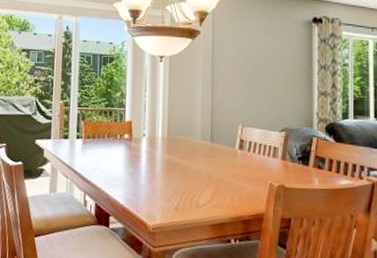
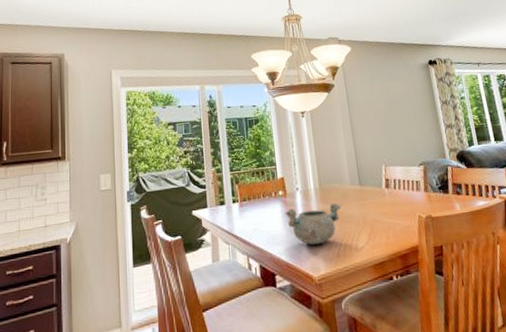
decorative bowl: none [128,154,188,194] -> present [285,203,341,245]

